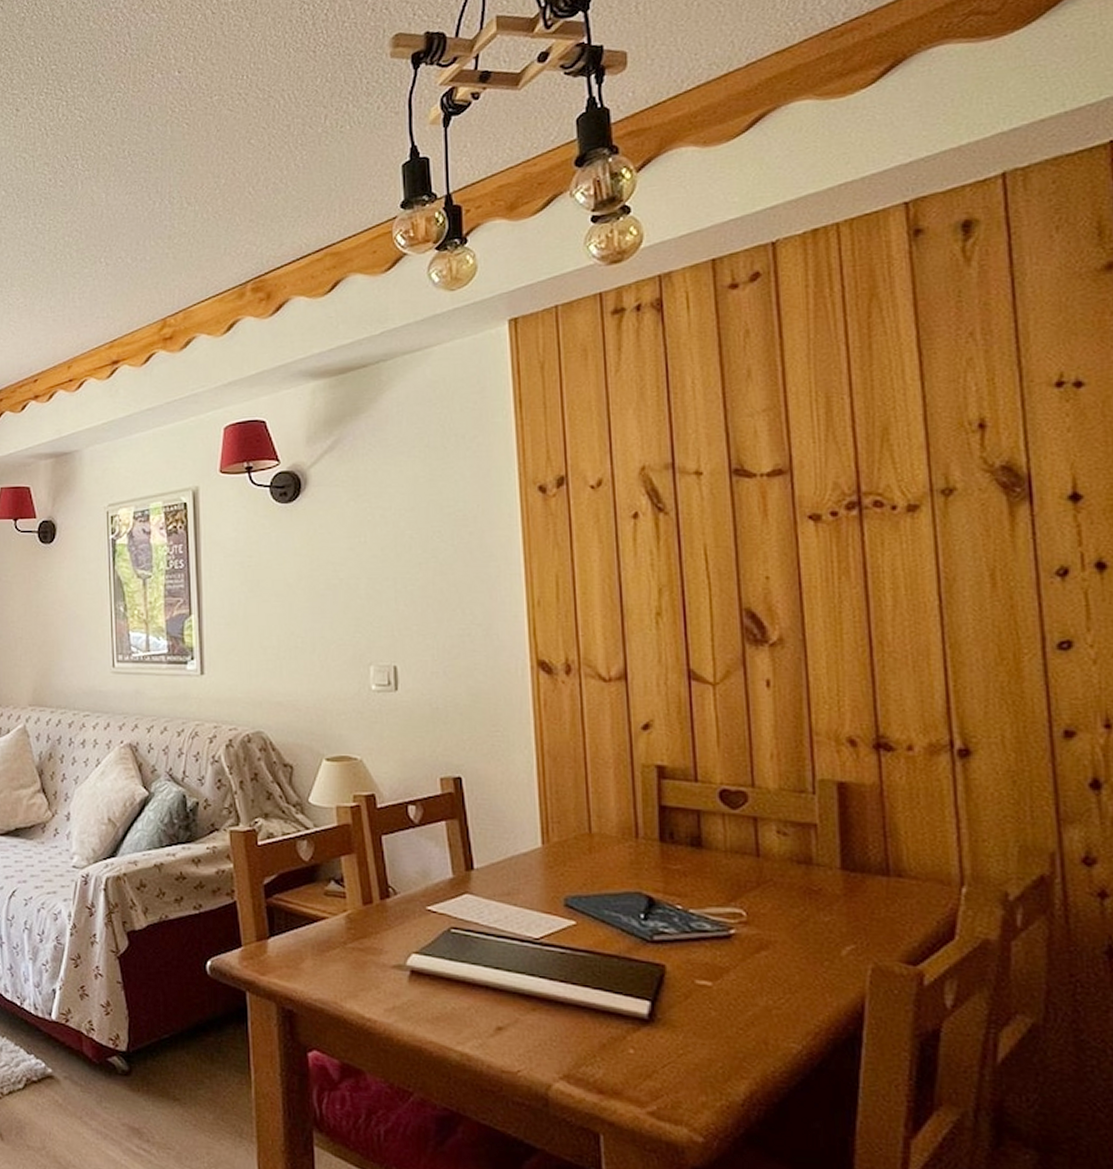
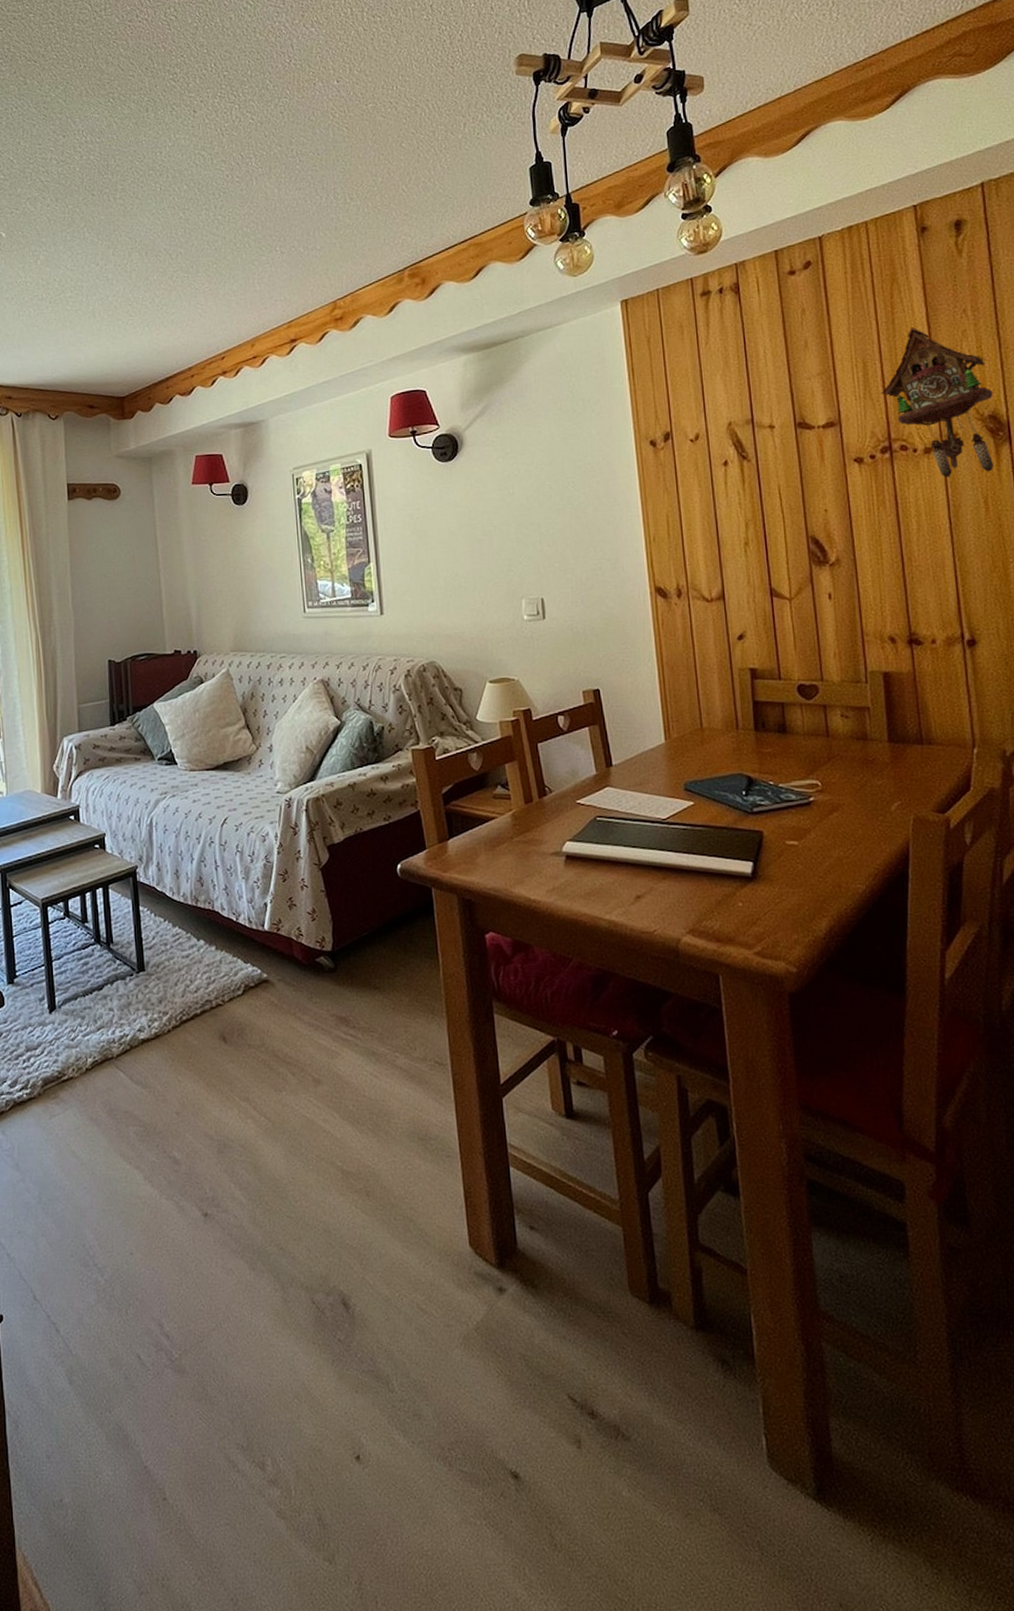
cuckoo clock: none [849,353,1008,543] -> present [881,326,994,478]

